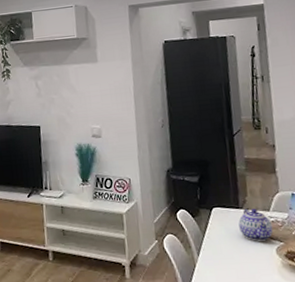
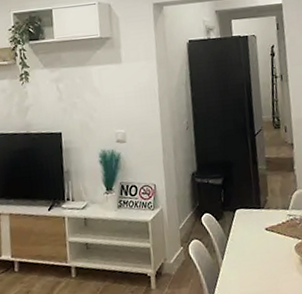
teapot: present [238,208,273,241] -> none [260,207,292,241]

